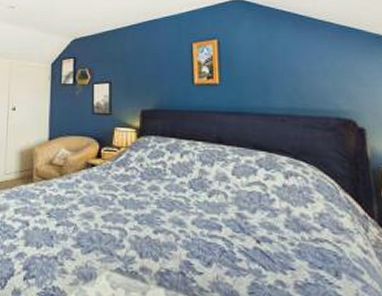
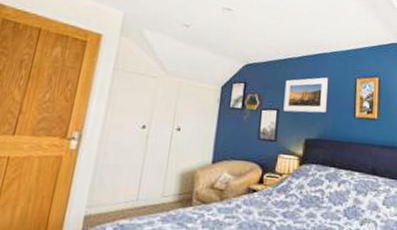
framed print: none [116,45,161,84] -> present [283,77,328,113]

